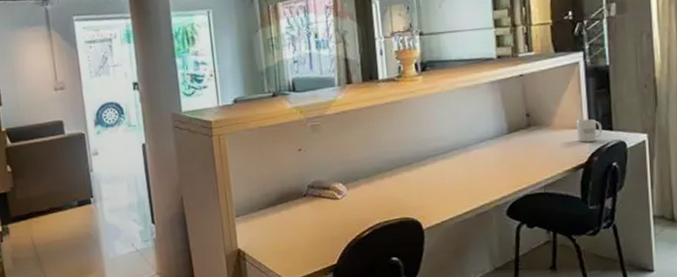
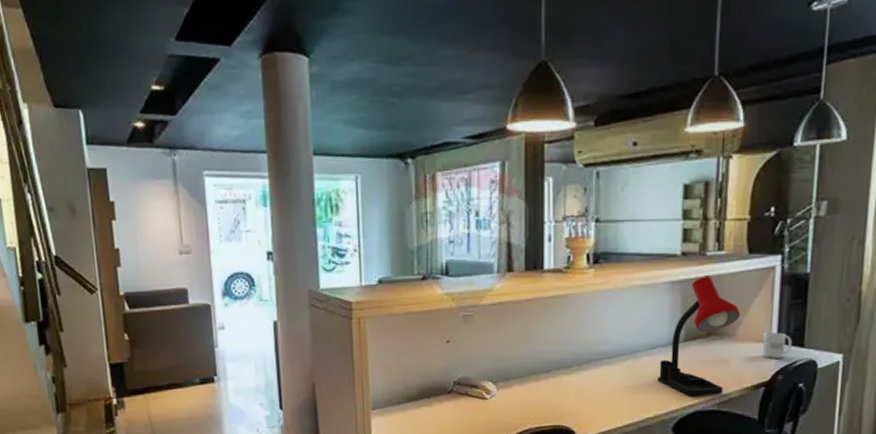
desk lamp: none [488,75,555,182] -> present [657,277,741,396]

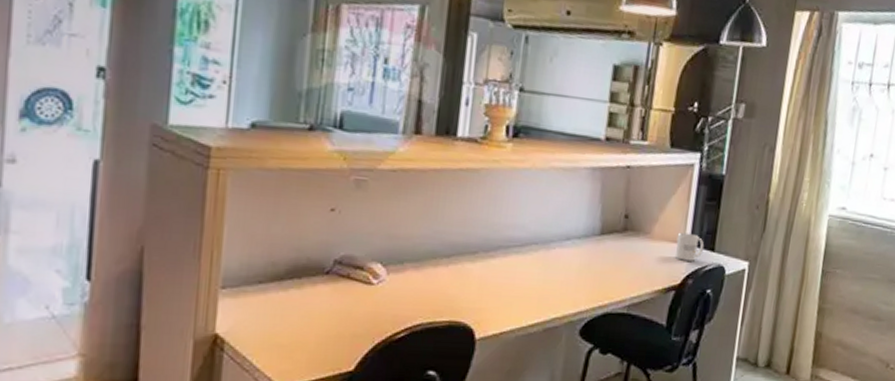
desk lamp: present [657,277,741,396] -> none [568,166,658,297]

